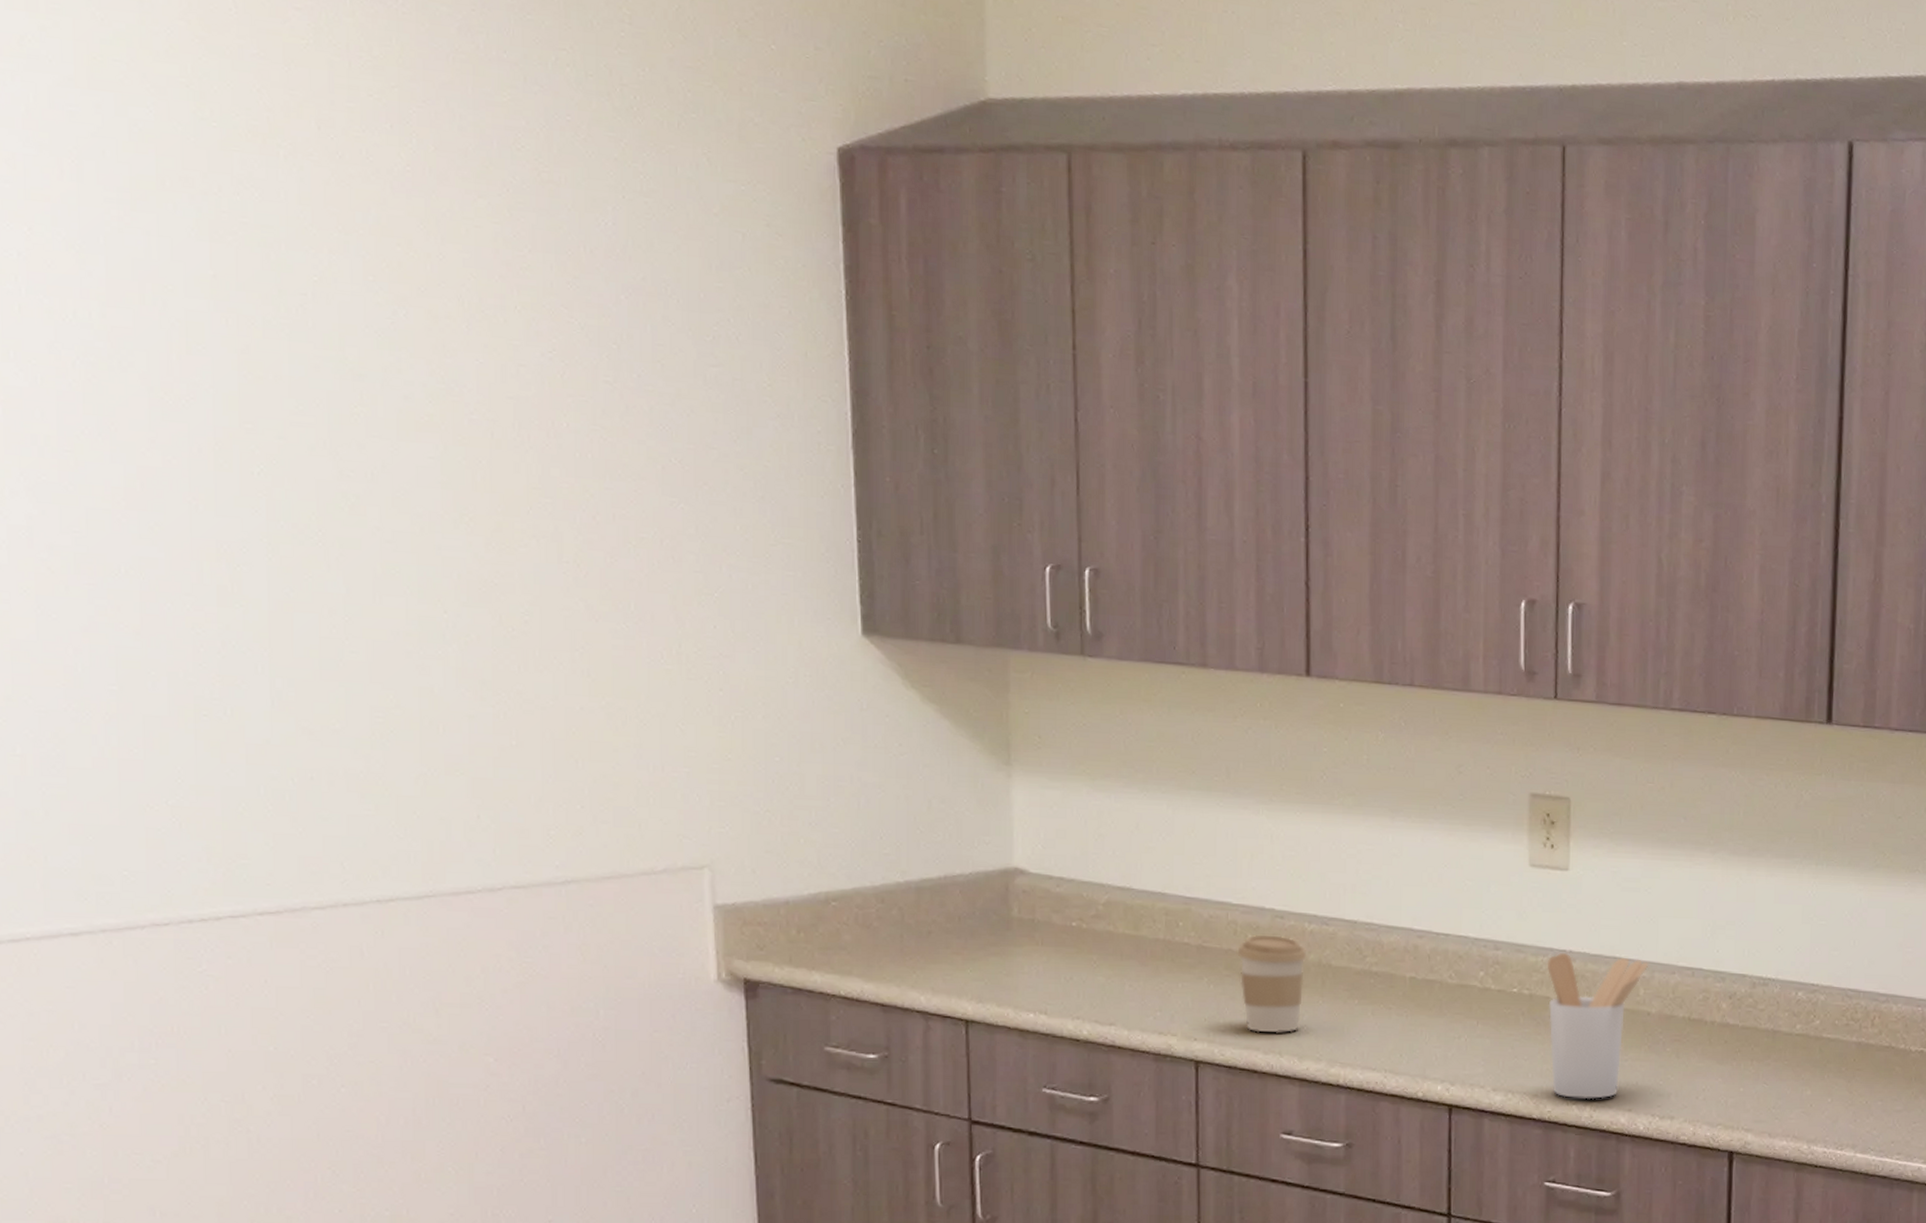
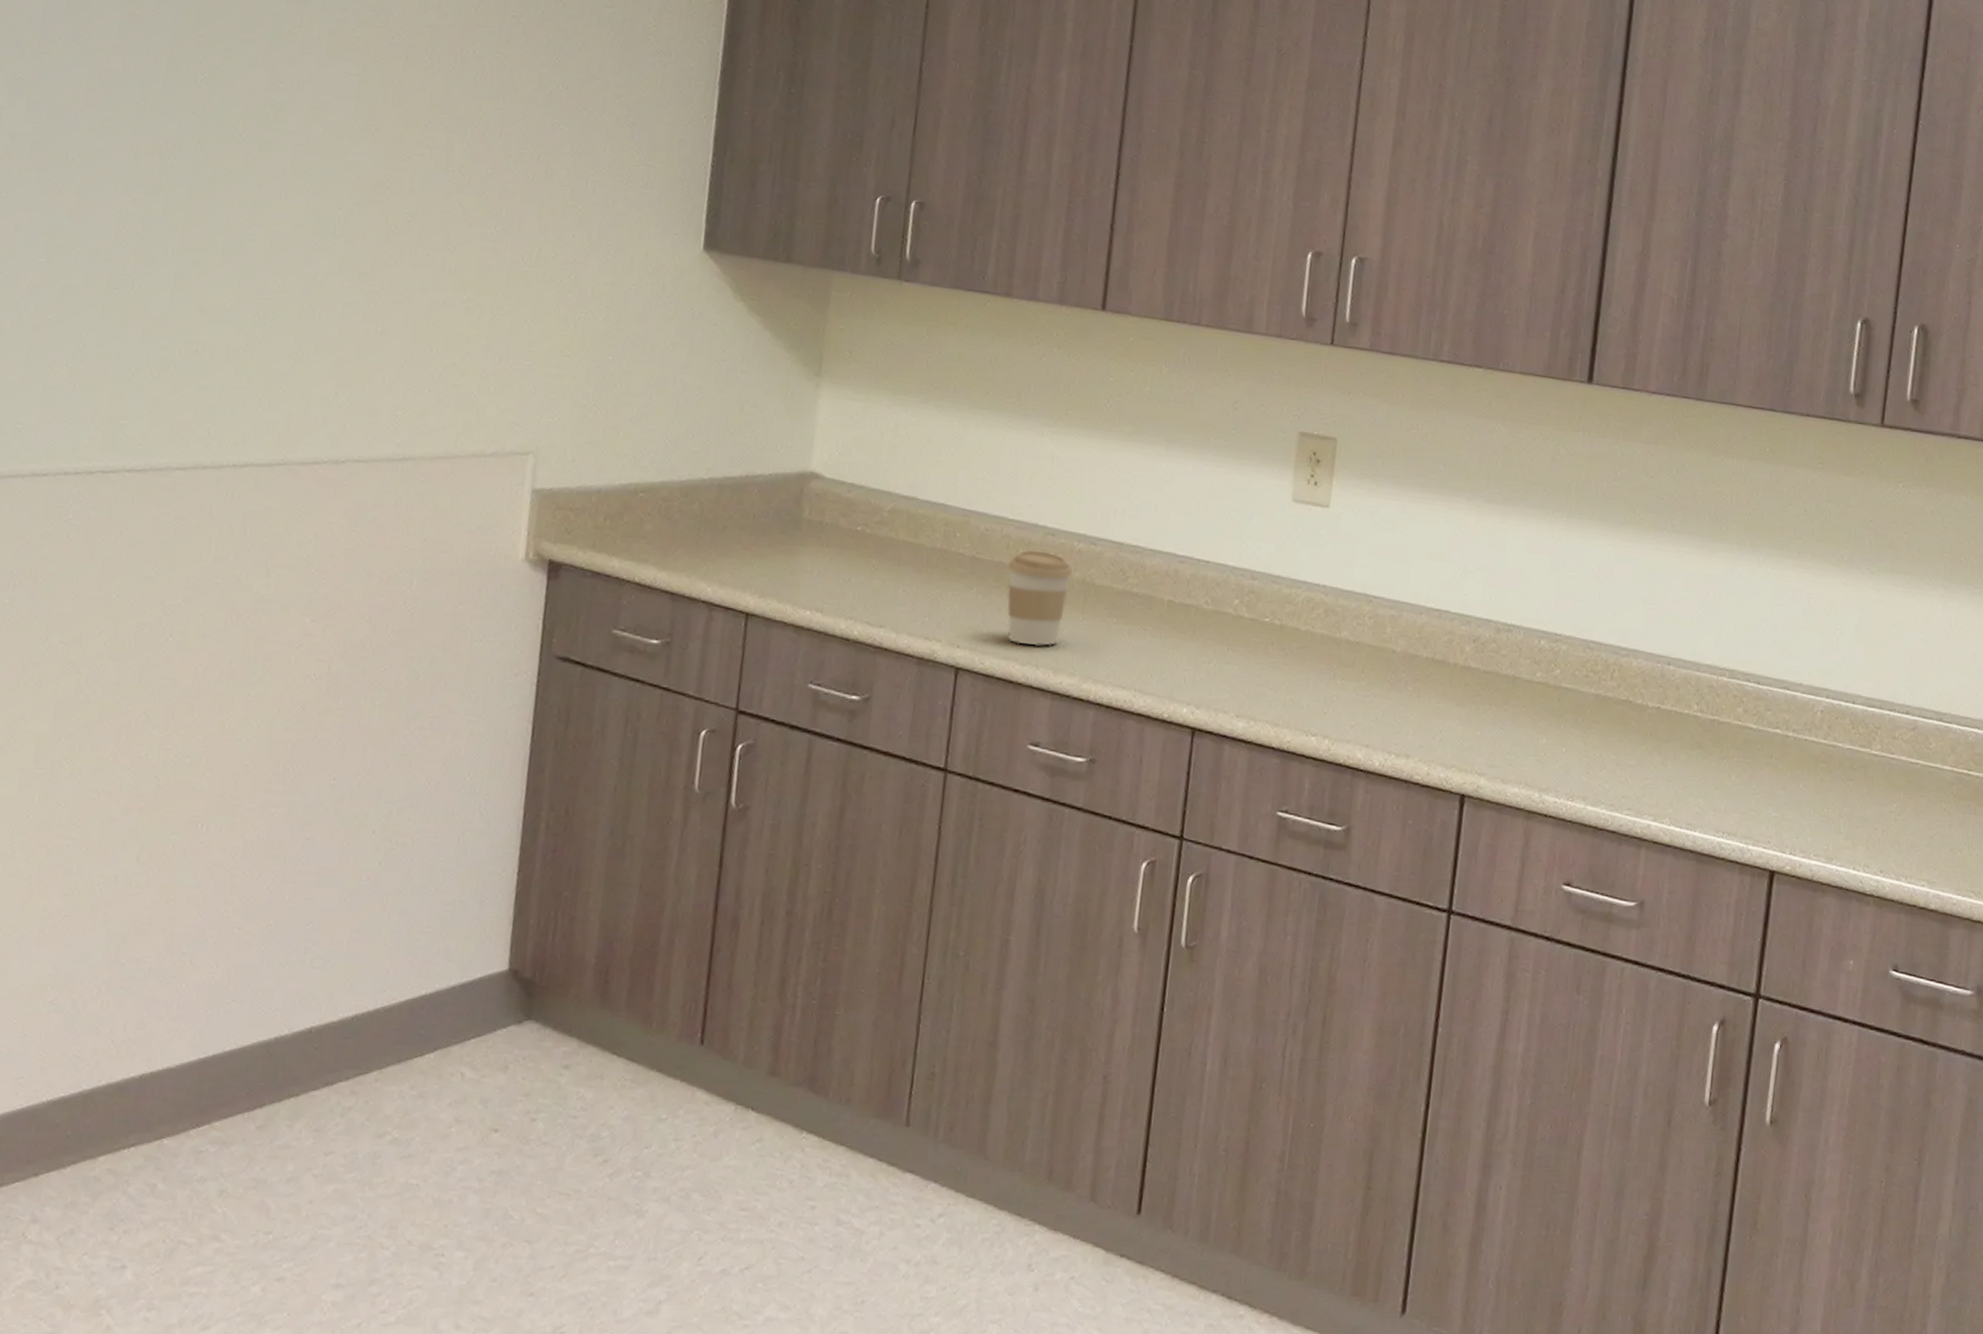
utensil holder: present [1546,952,1649,1099] -> none [1294,586,1398,733]

